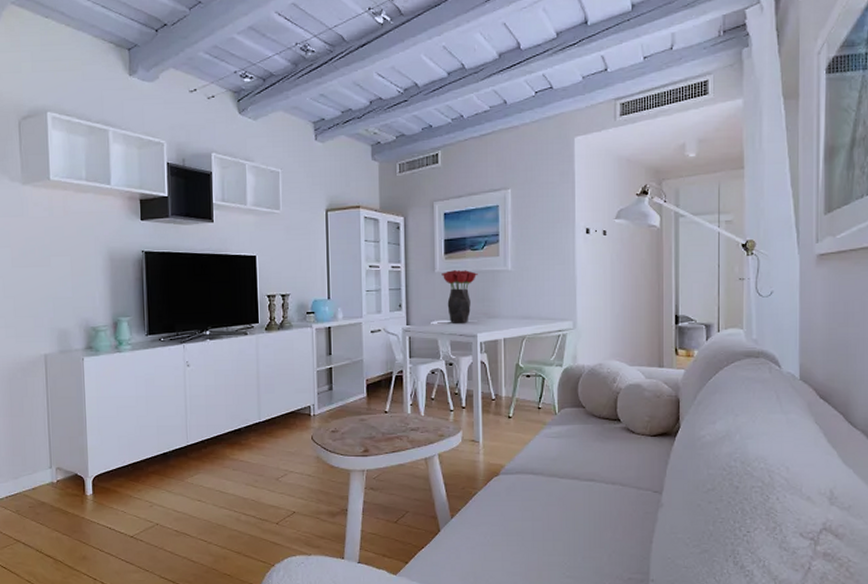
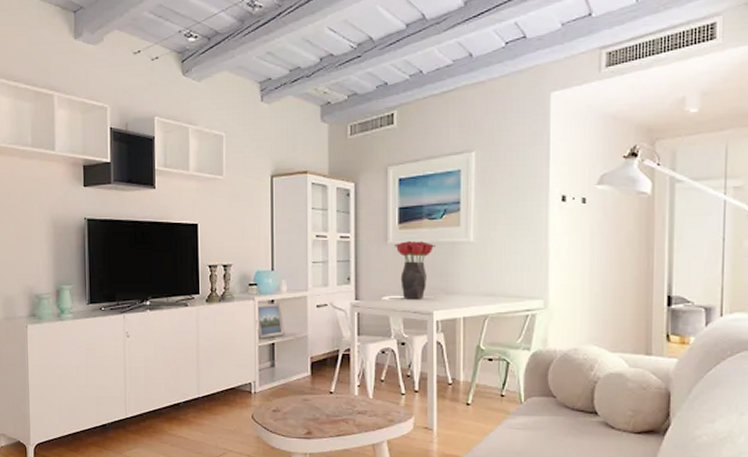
picture frame: none [314,329,342,364] -> present [256,303,285,339]

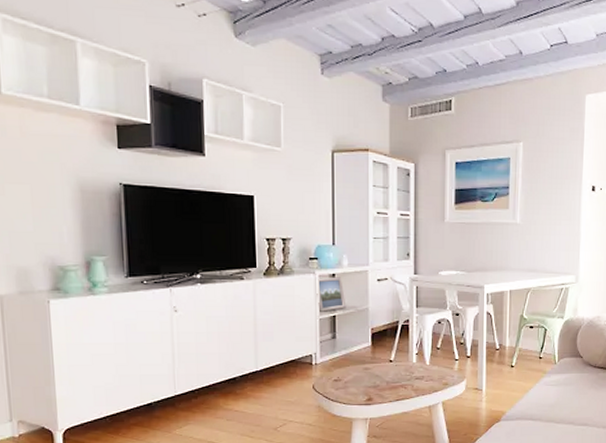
bouquet: present [395,240,435,299] -> none [451,220,487,274]

